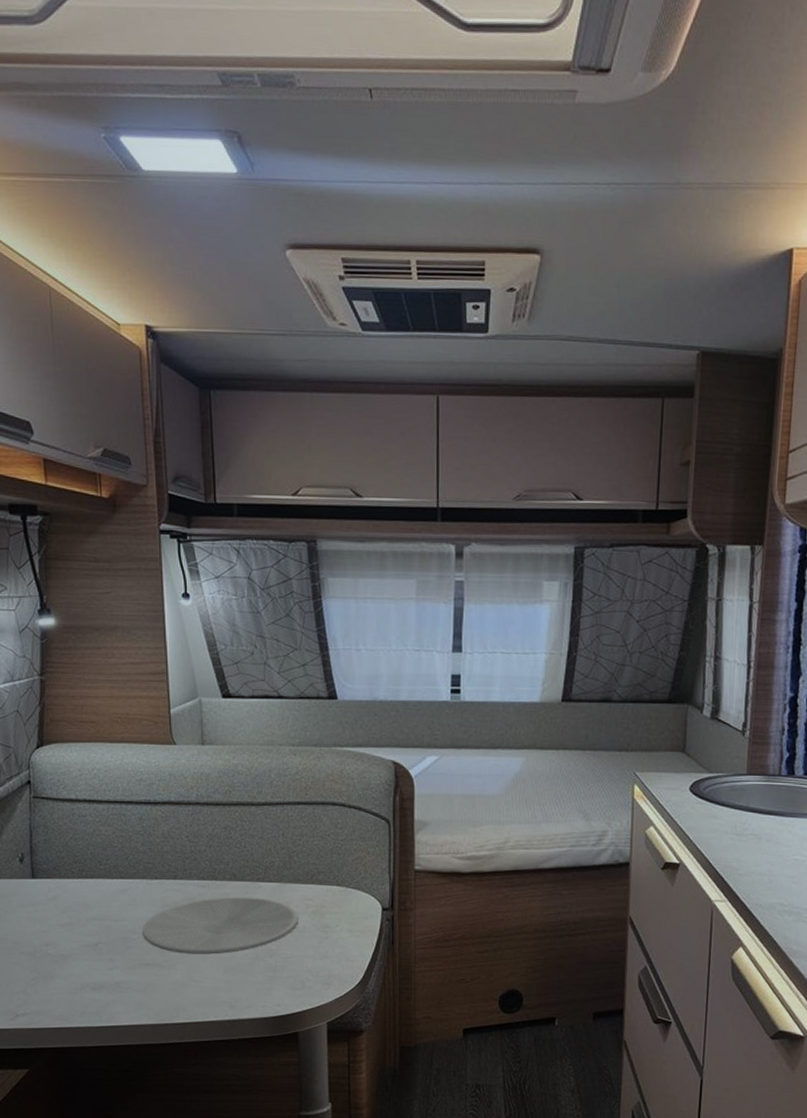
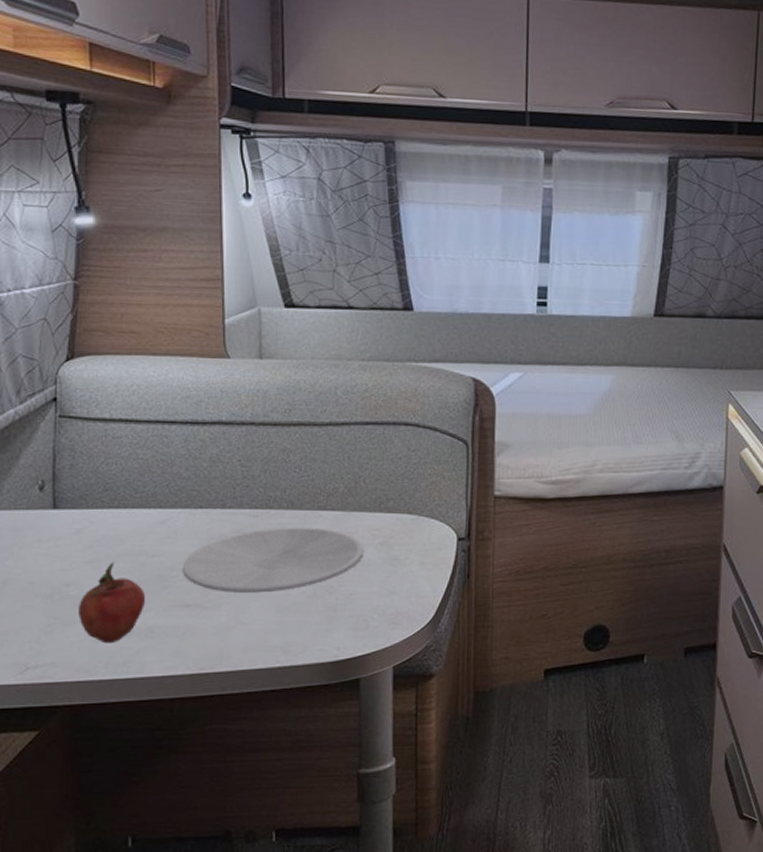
fruit: none [57,925,113,996] -> present [79,562,146,644]

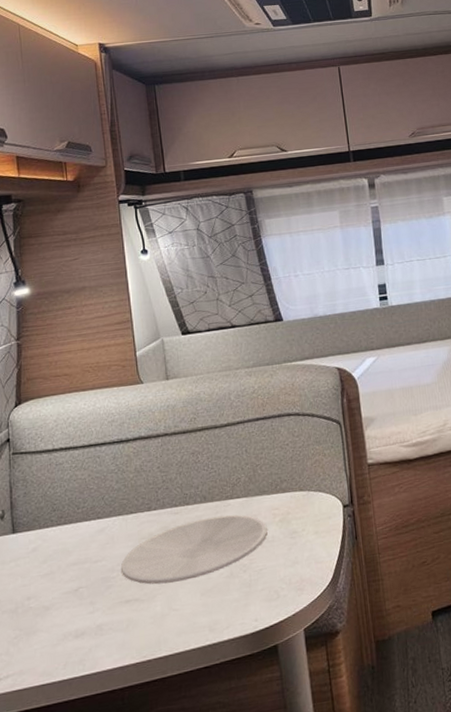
fruit: present [79,562,146,644] -> none [39,572,94,646]

